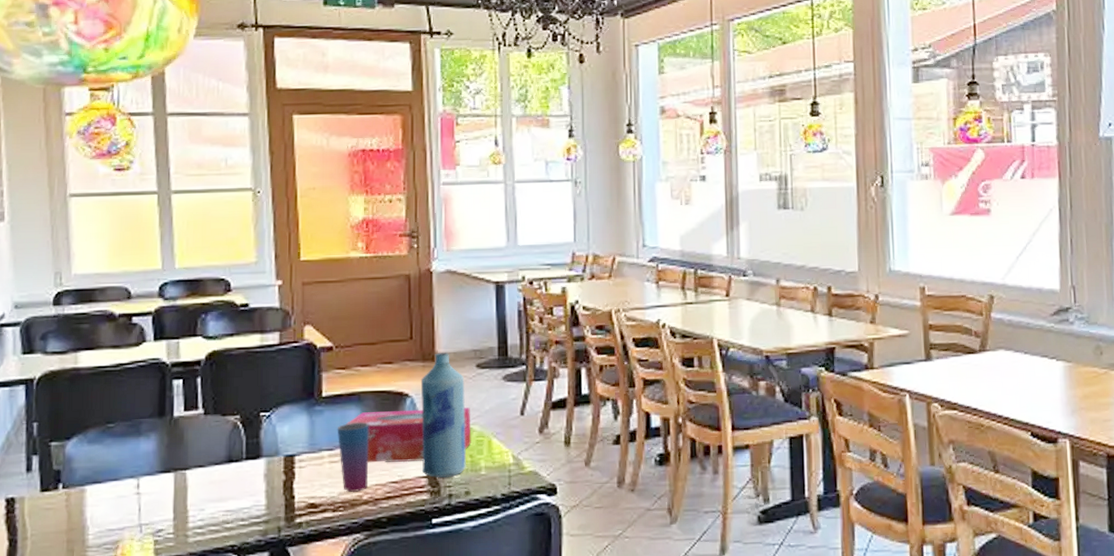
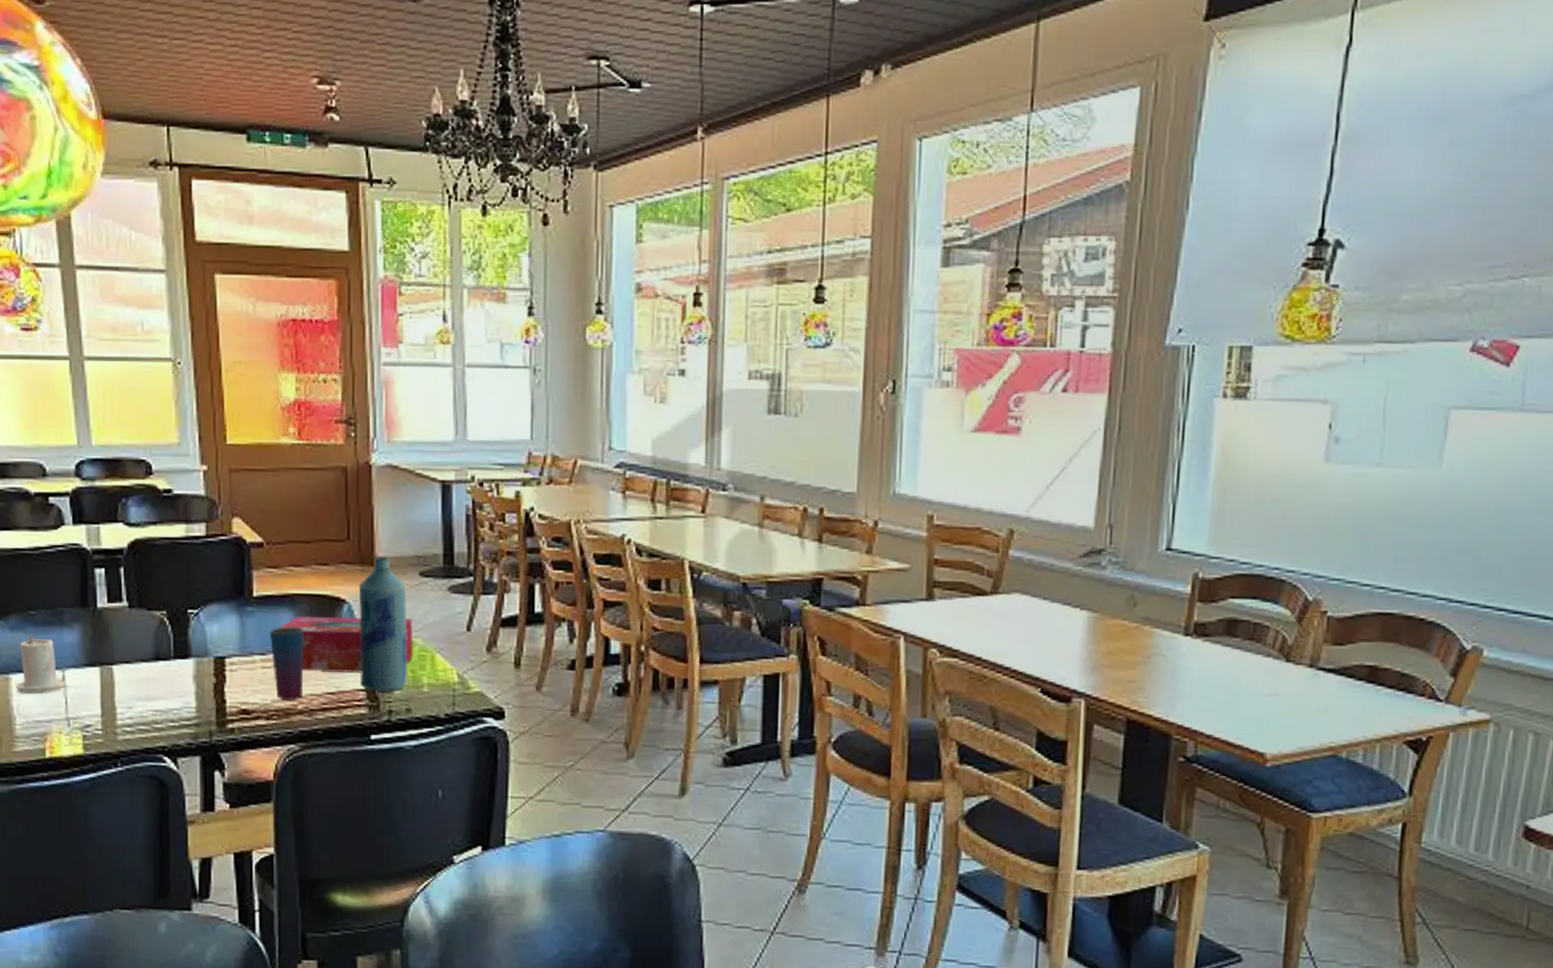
candle: none [91,446,141,504] -> present [16,634,66,694]

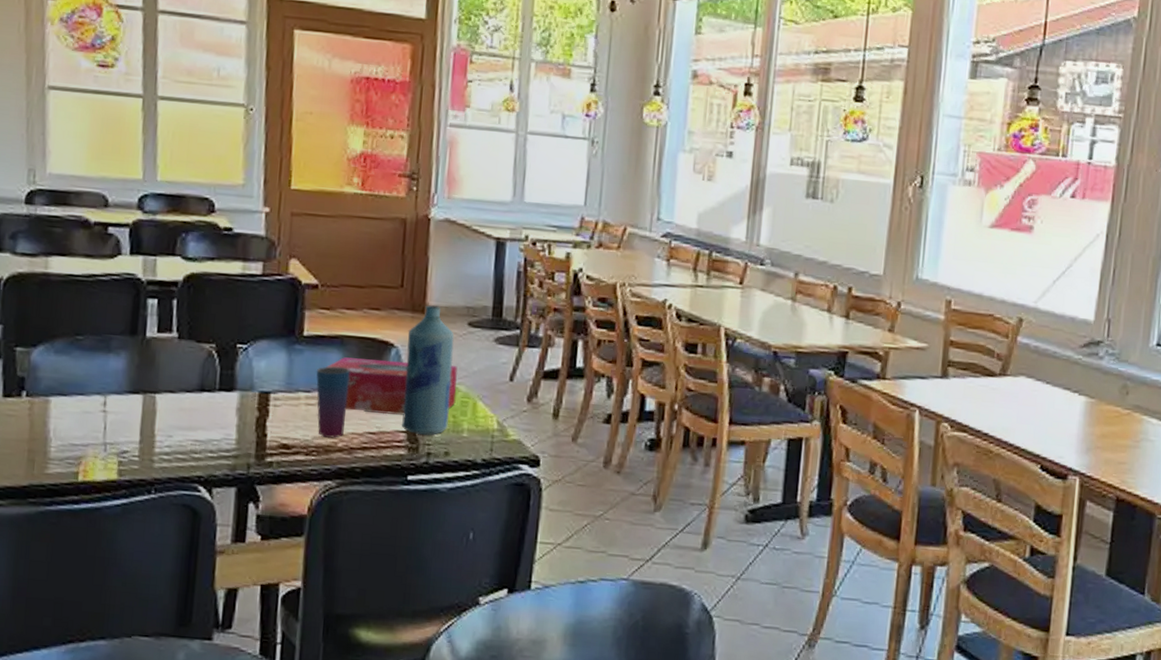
candle: present [16,634,66,694] -> none [55,359,107,418]

